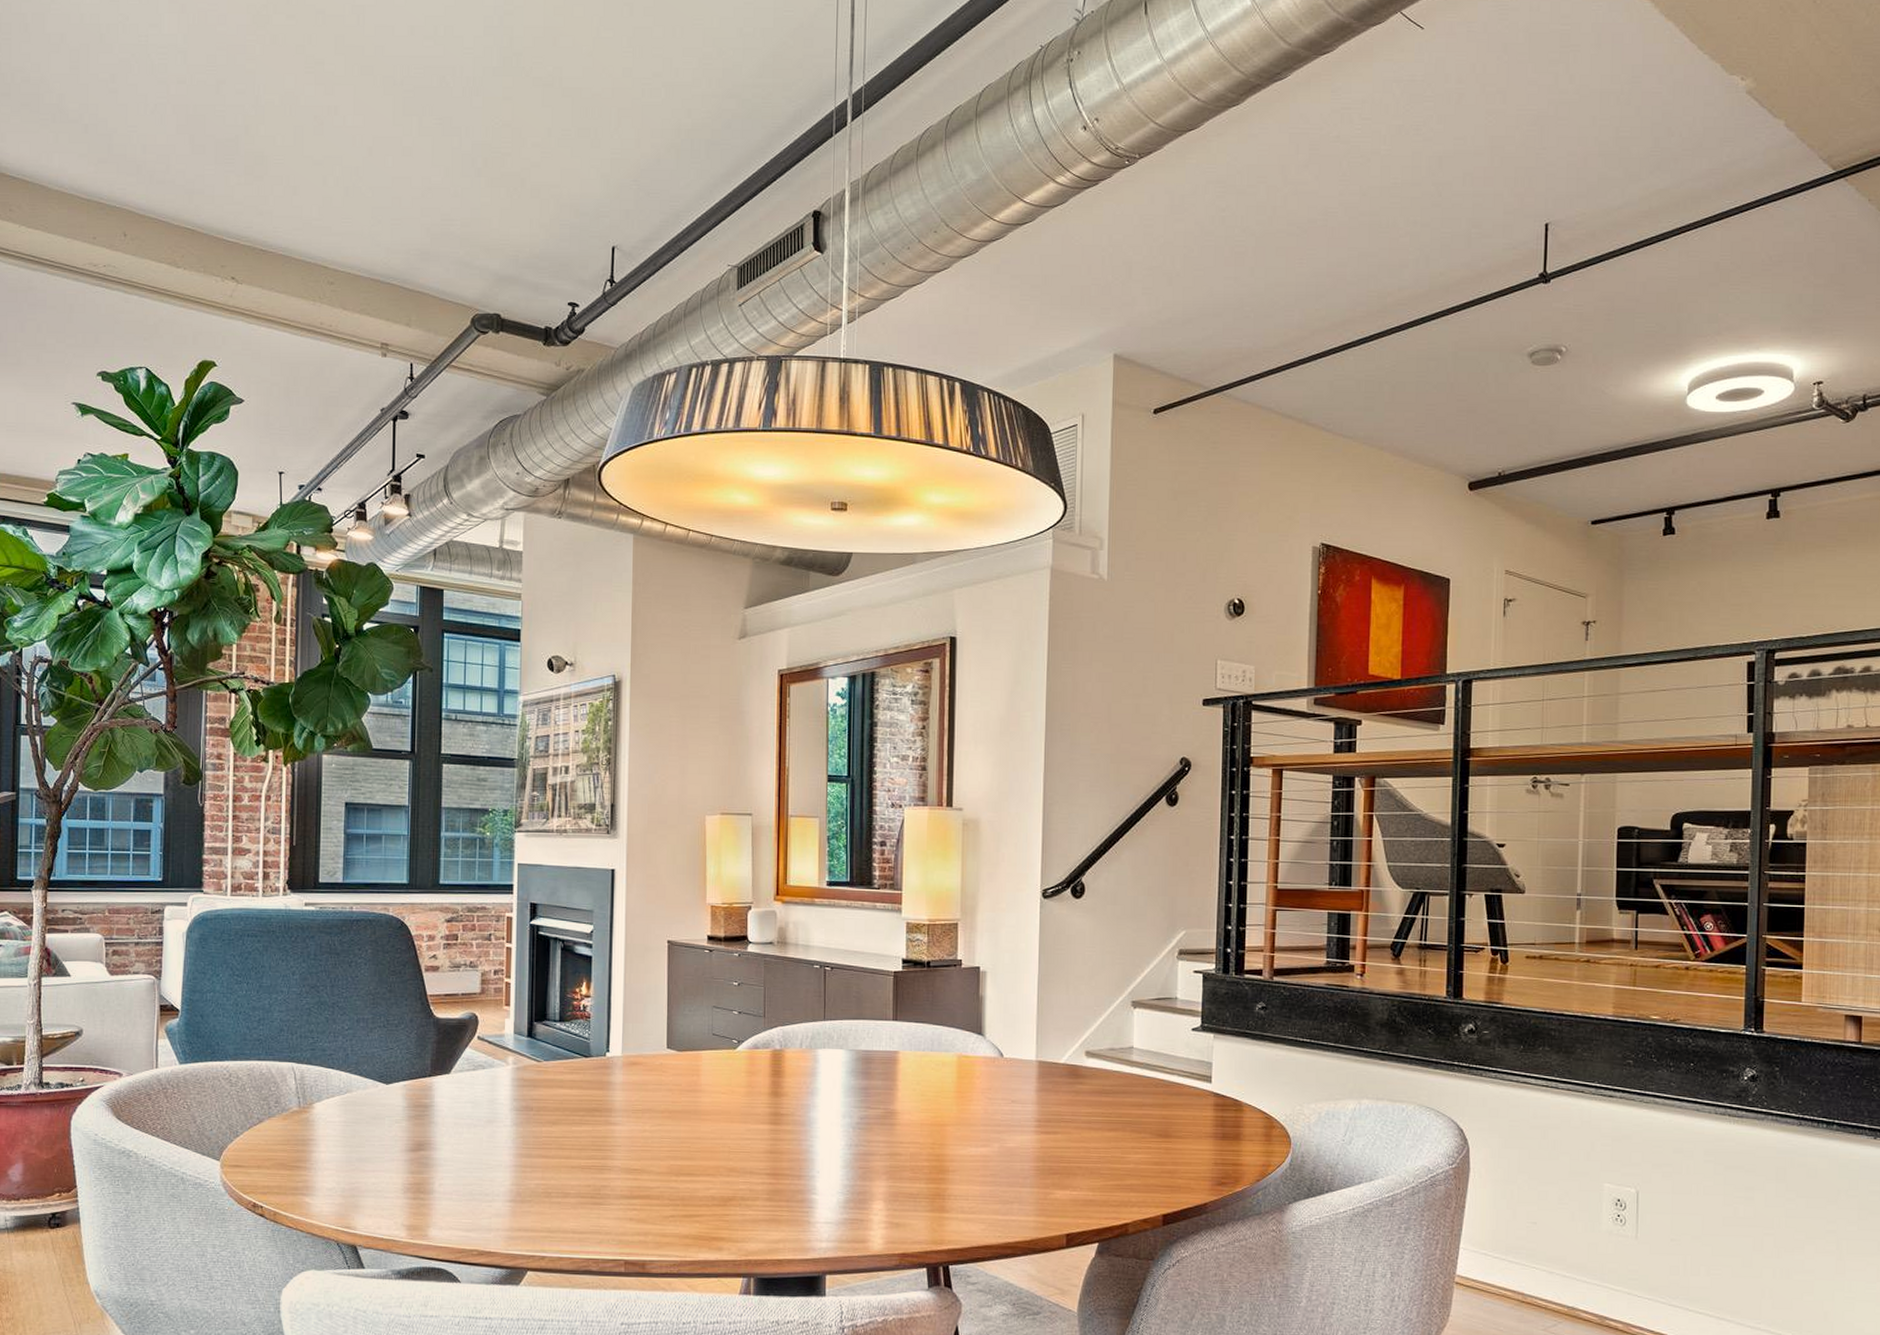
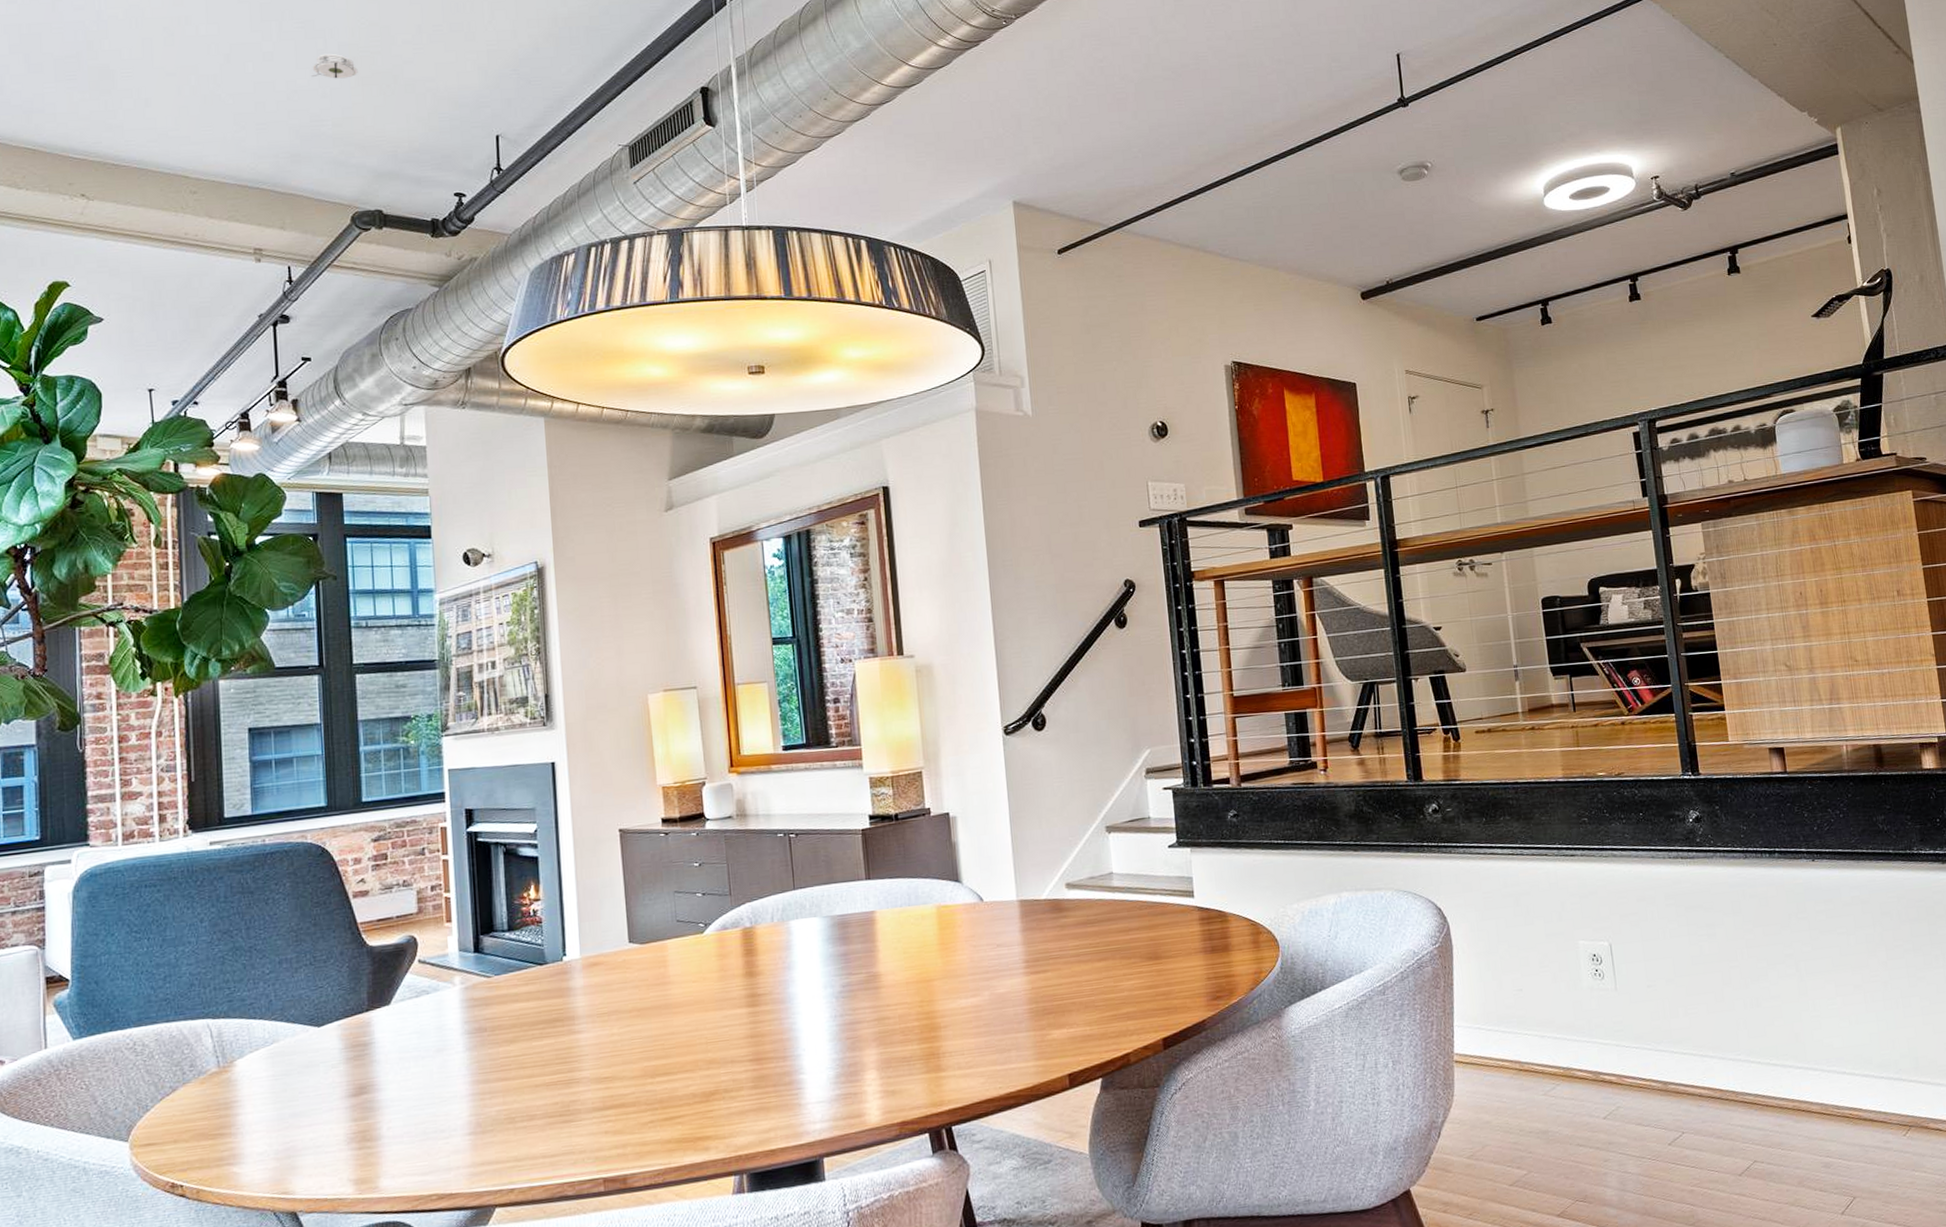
smoke detector: none [445,152,488,179] -> present [311,53,358,79]

